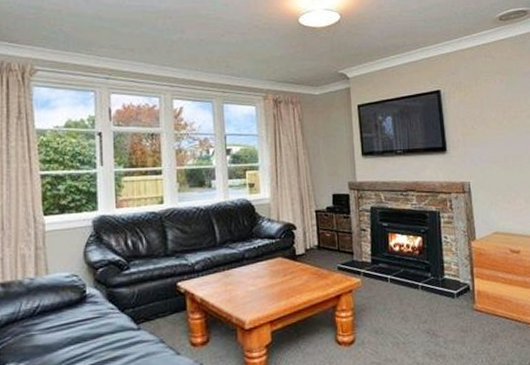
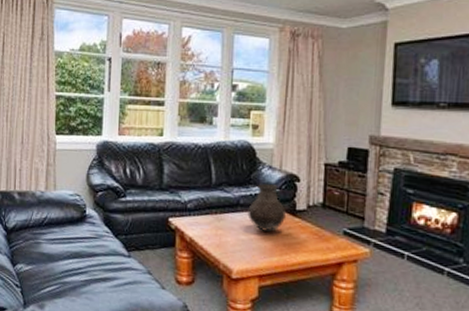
vase: none [252,235,289,279] -> present [246,184,287,232]

